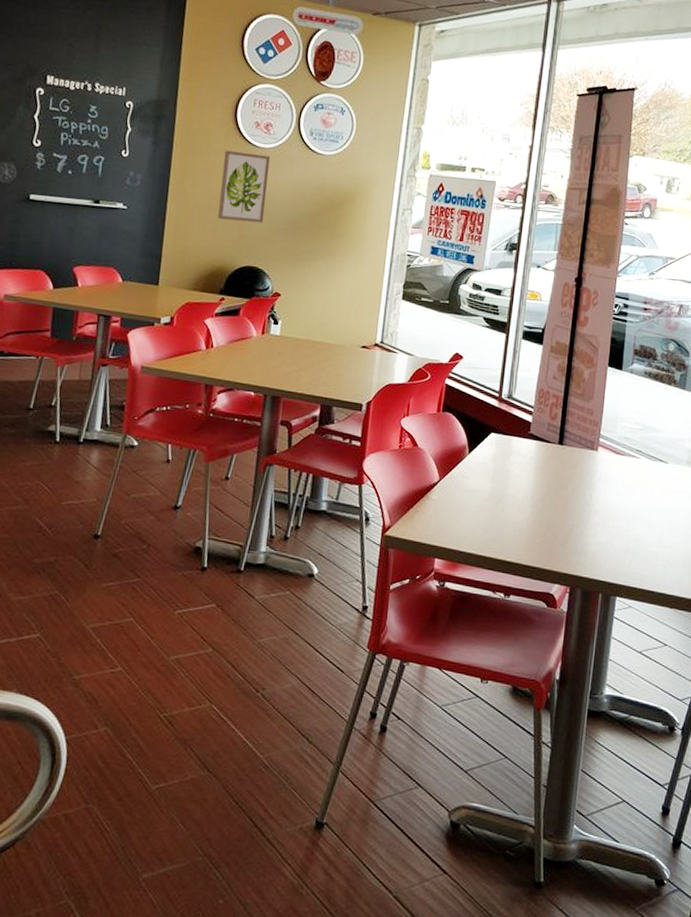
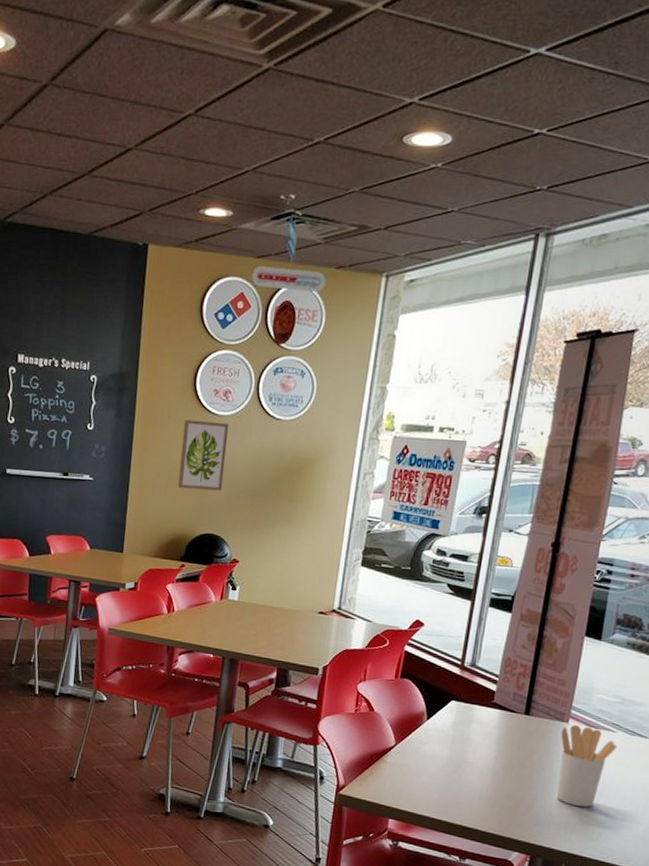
utensil holder: none [590,453,641,534] -> present [556,725,617,807]

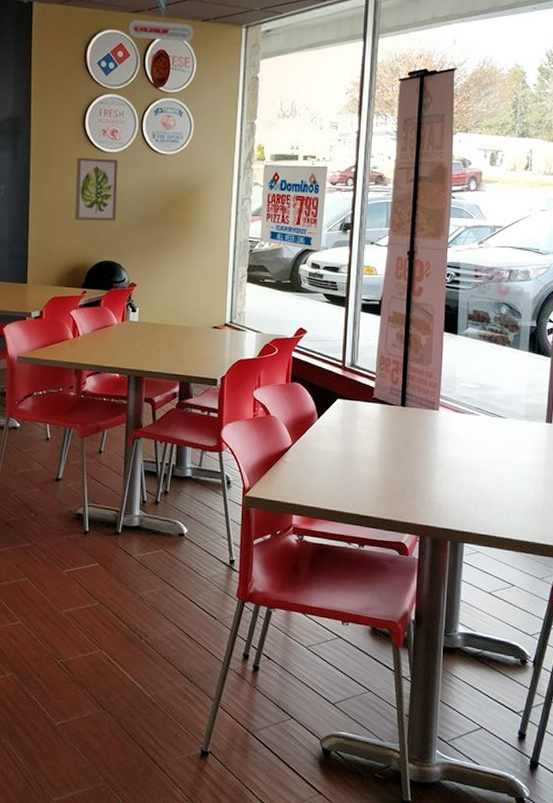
utensil holder: present [556,725,617,807] -> none [433,412,481,486]

